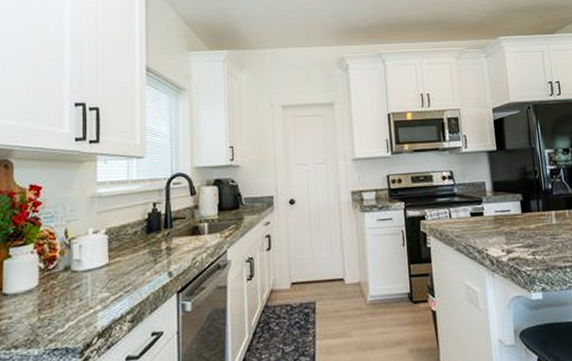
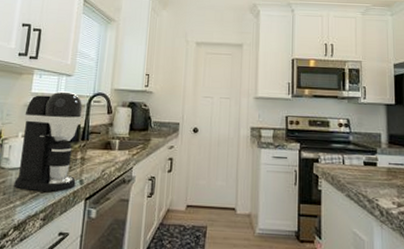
coffee maker: none [91,176,164,292] -> present [14,91,83,193]

